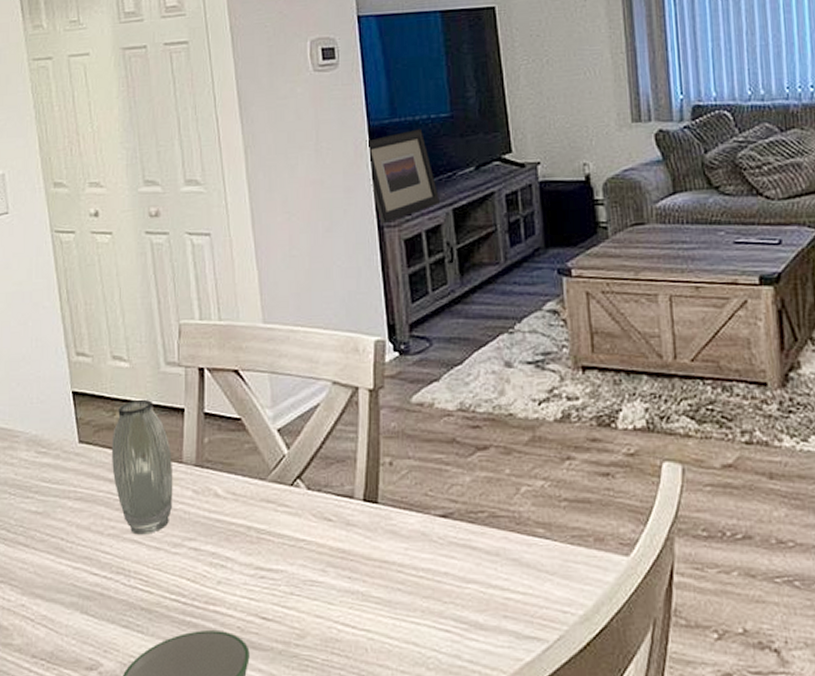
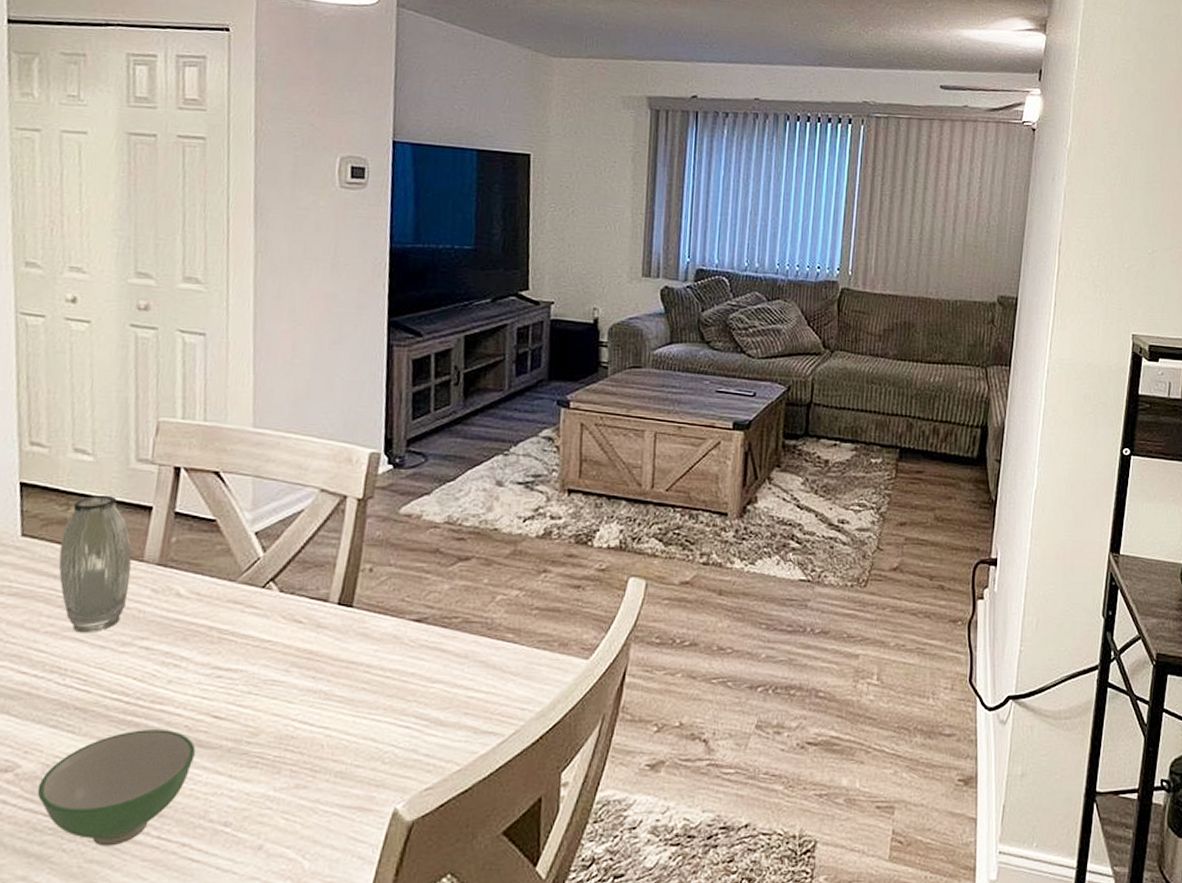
picture frame: present [366,128,441,224] -> none [384,256,454,343]

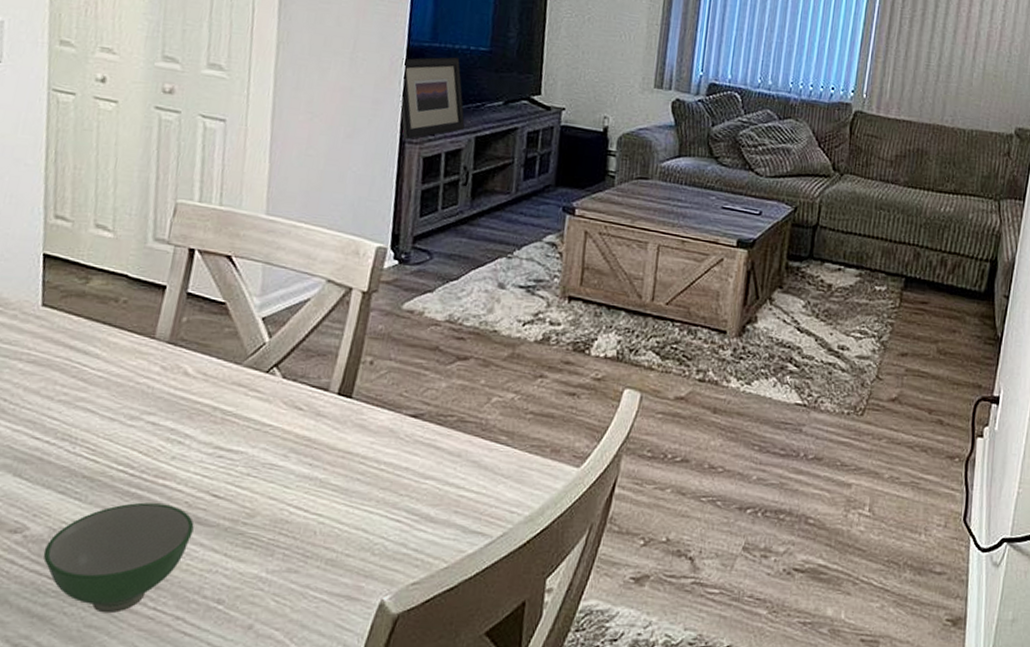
vase: present [58,494,132,633] -> none [75,270,145,405]
picture frame: none [384,256,454,343] -> present [399,57,465,140]

